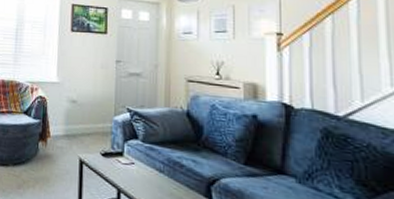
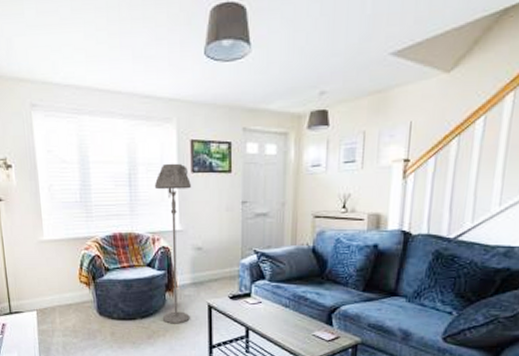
floor lamp: none [33,22,70,177] -> present [154,163,191,324]

